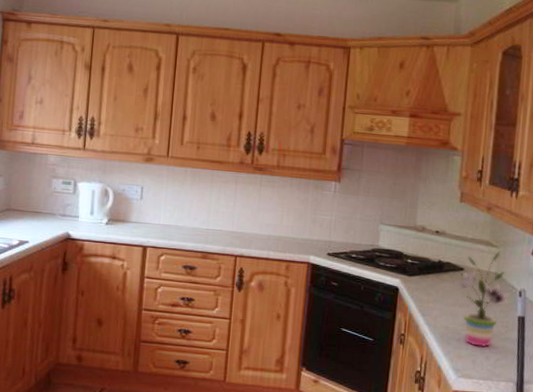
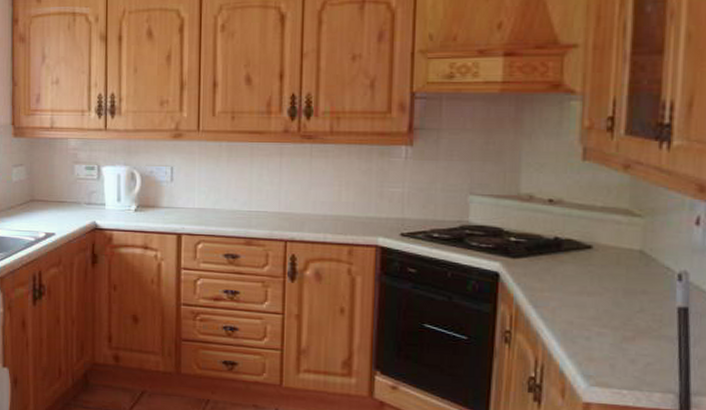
potted plant: present [453,251,510,348] -> none [577,222,664,348]

